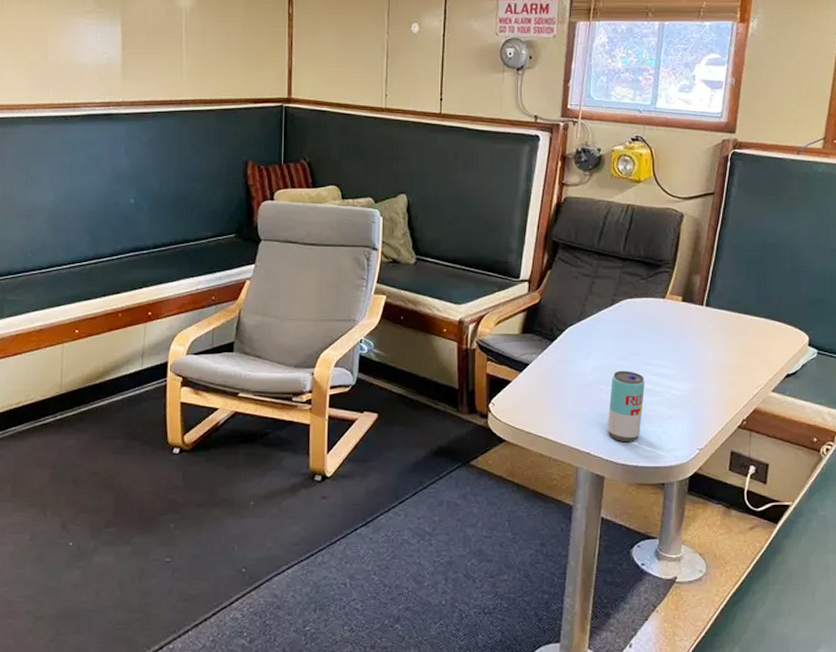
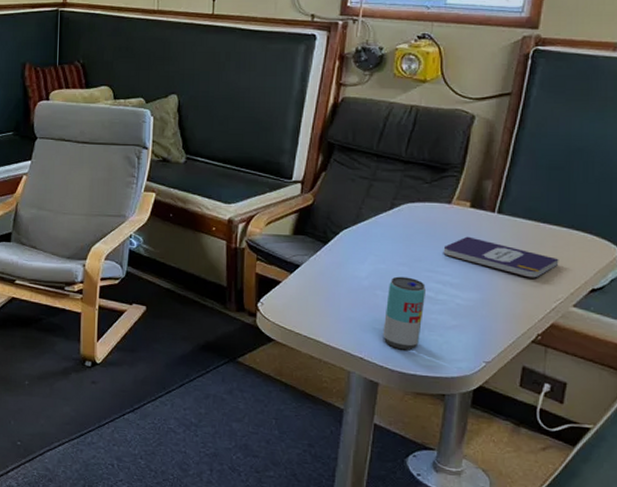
book: none [659,329,759,367] -> present [443,236,559,278]

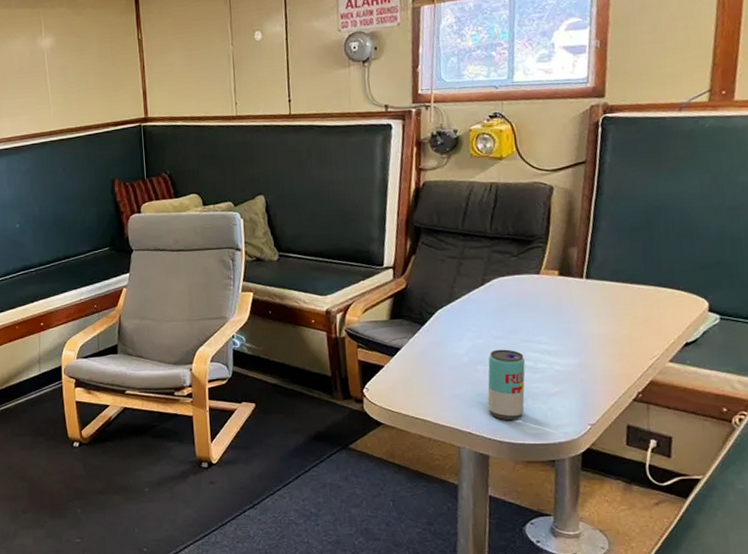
book: present [443,236,559,278] -> none [537,304,651,338]

